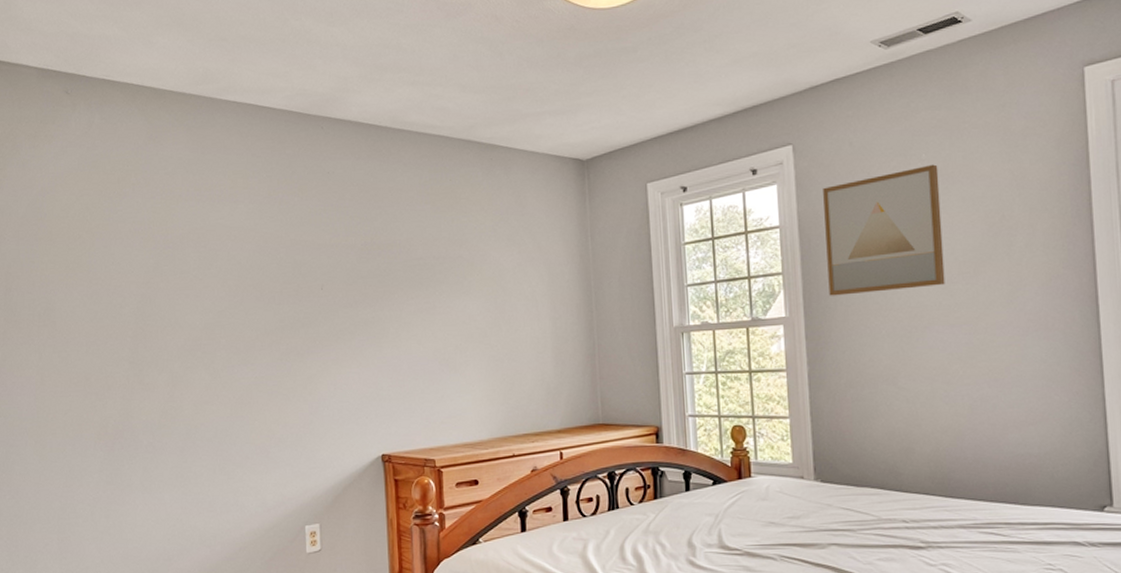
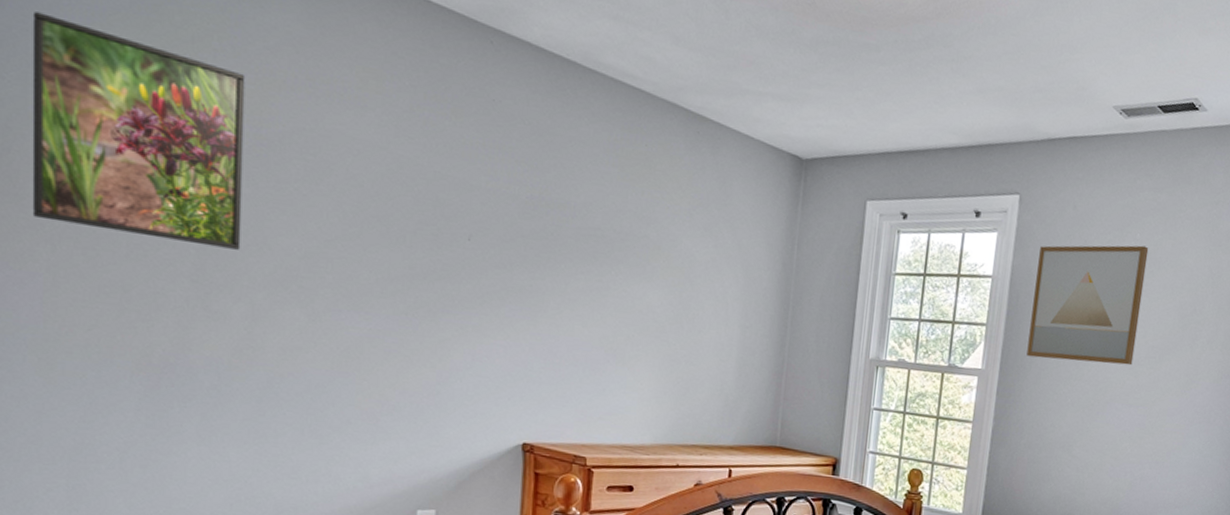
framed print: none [20,186,161,336] -> present [32,12,246,250]

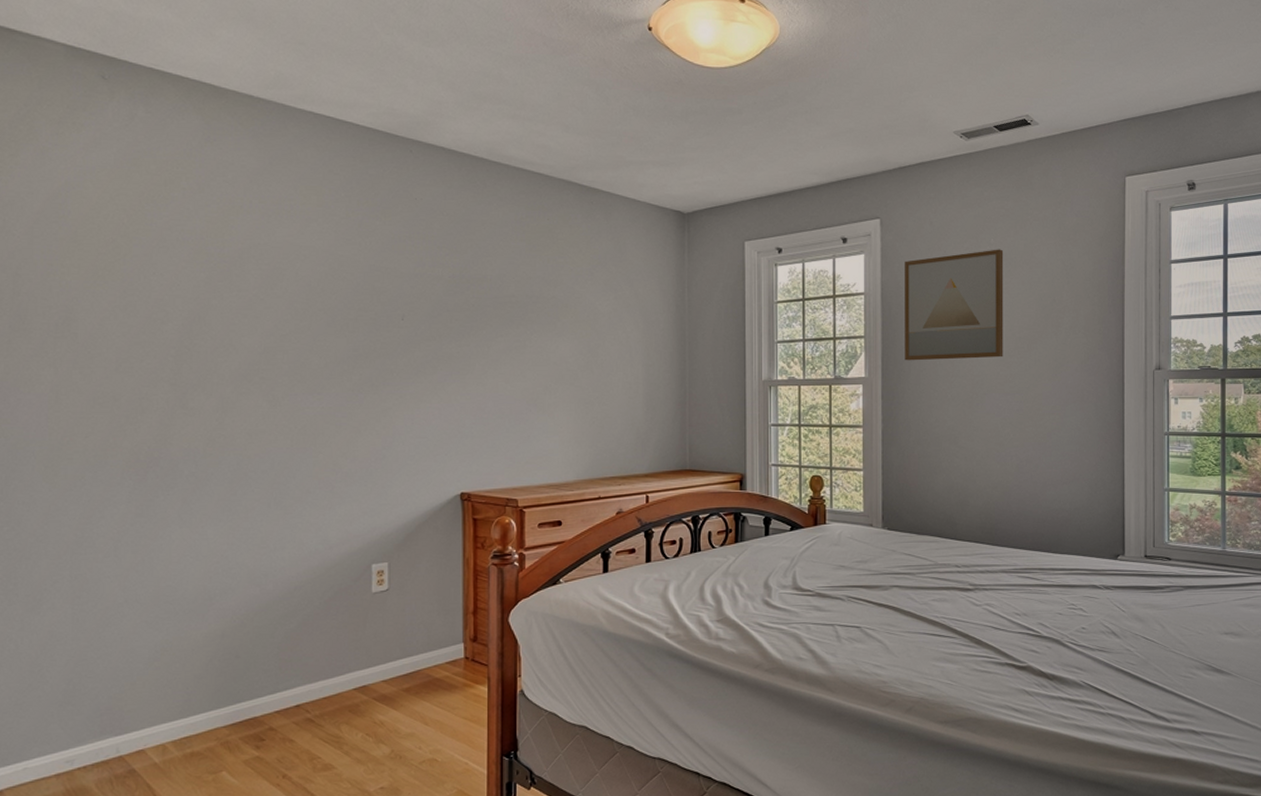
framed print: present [32,12,246,250] -> none [36,178,210,353]

